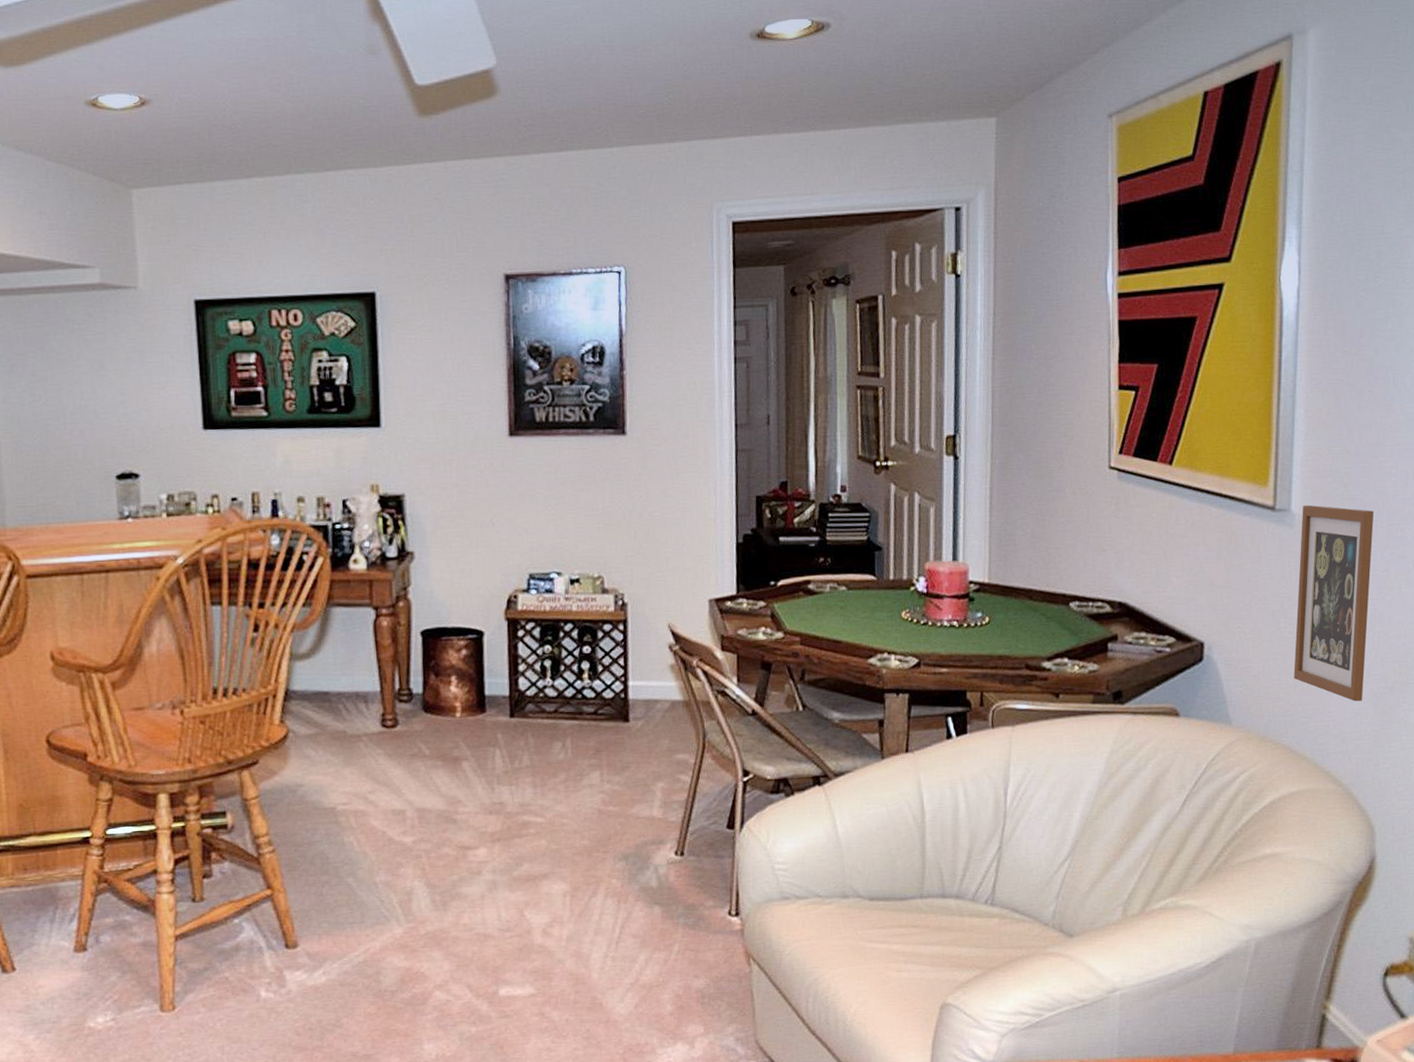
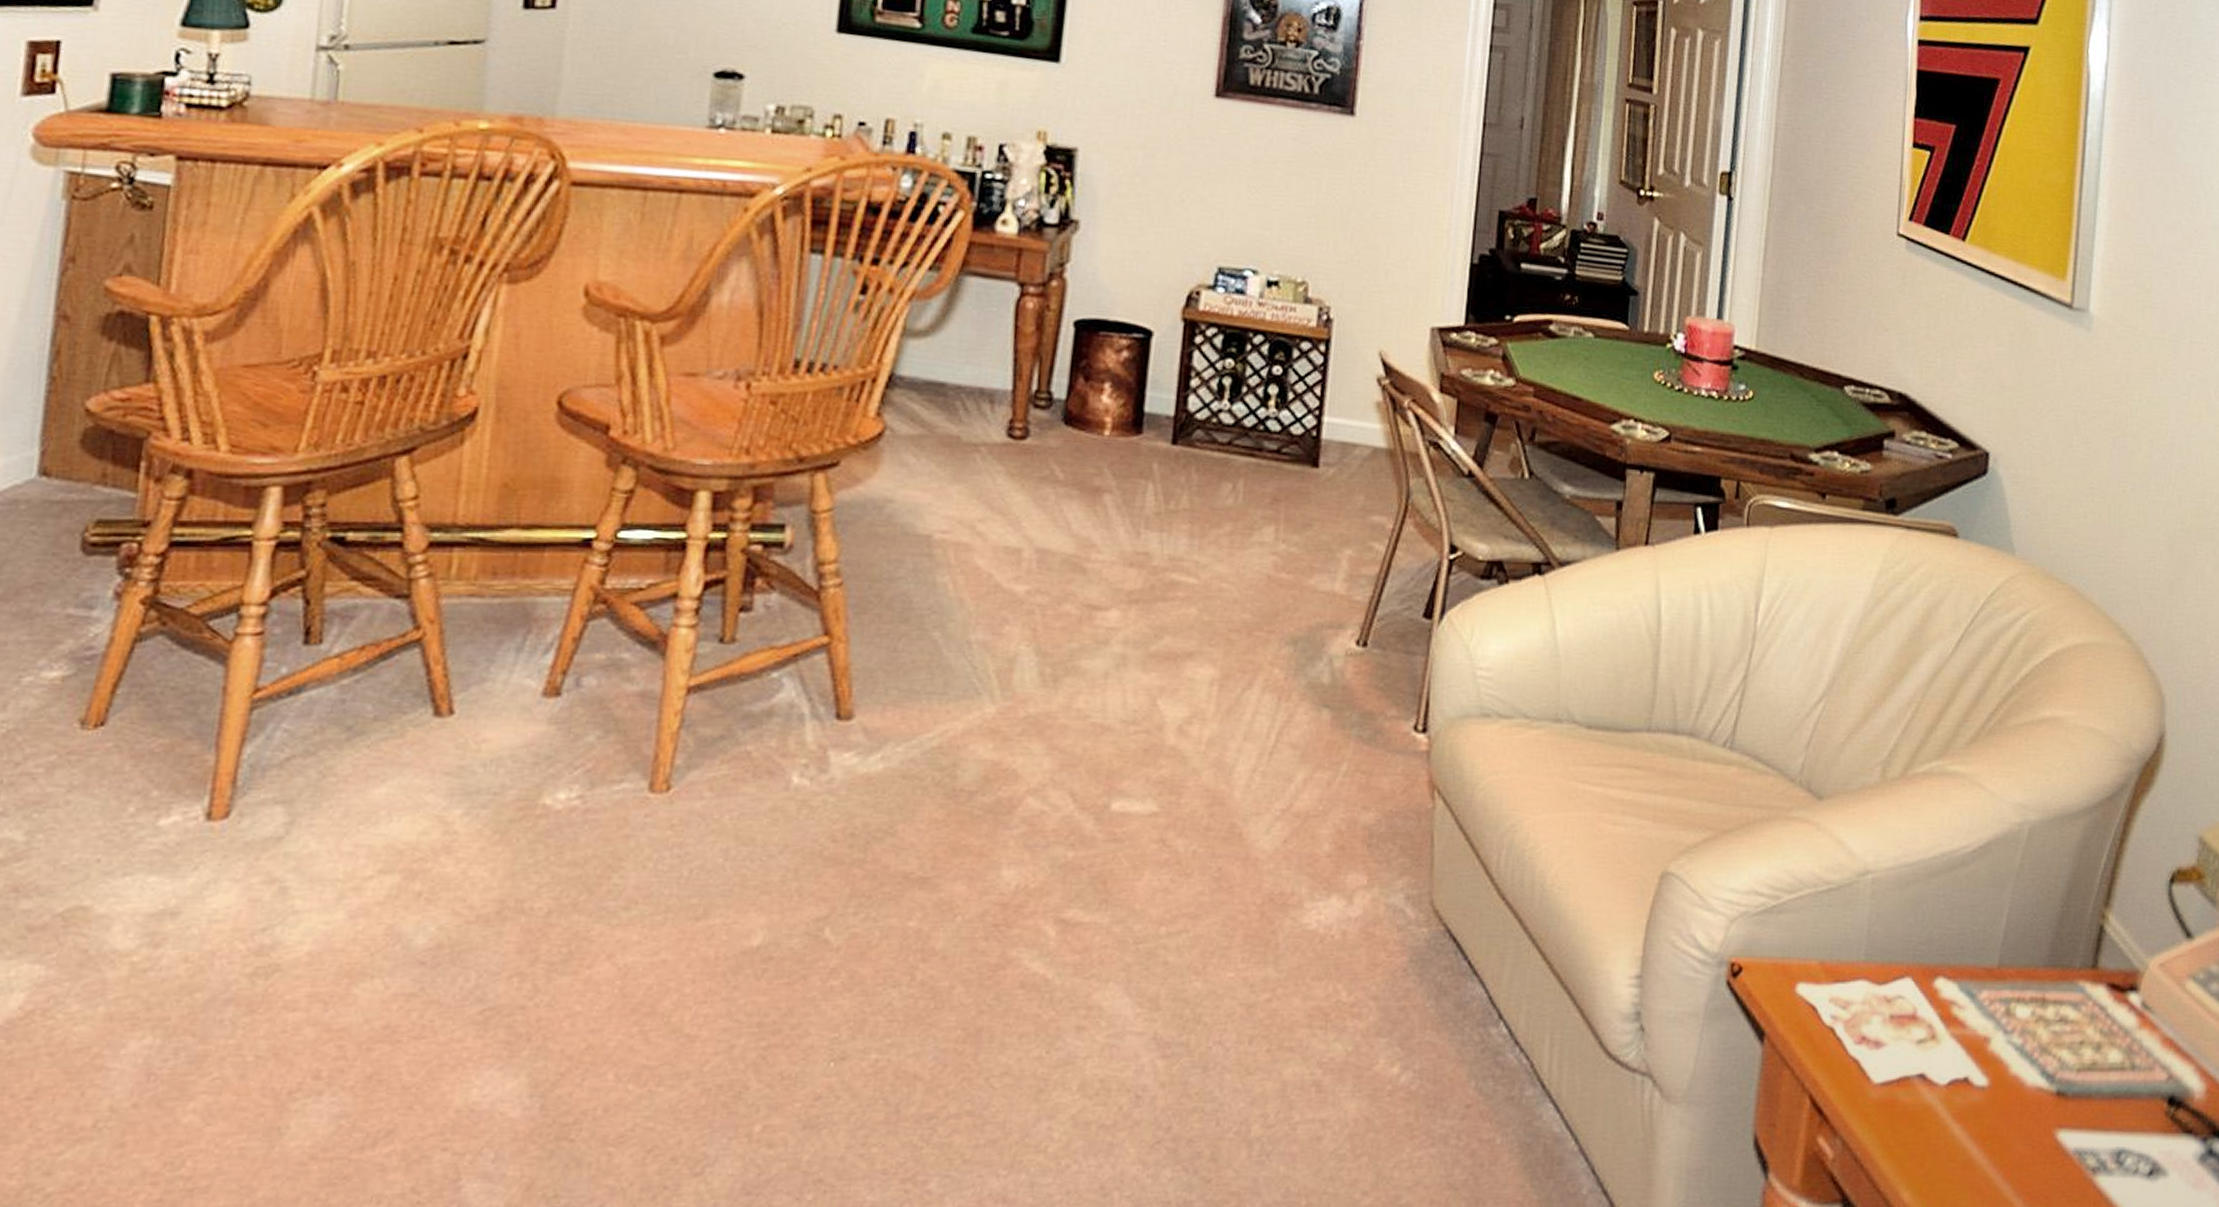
picture frame: present [1294,504,1374,702] -> none [2084,307,2176,544]

